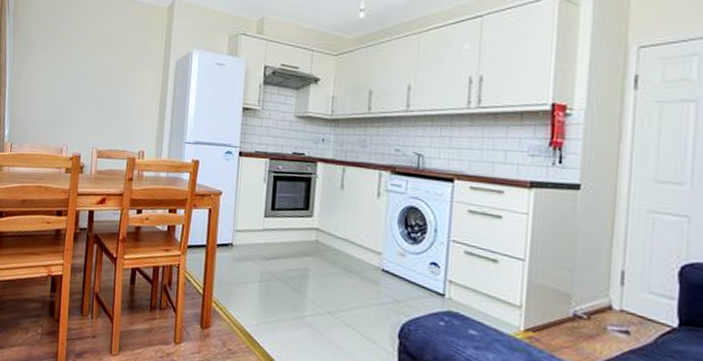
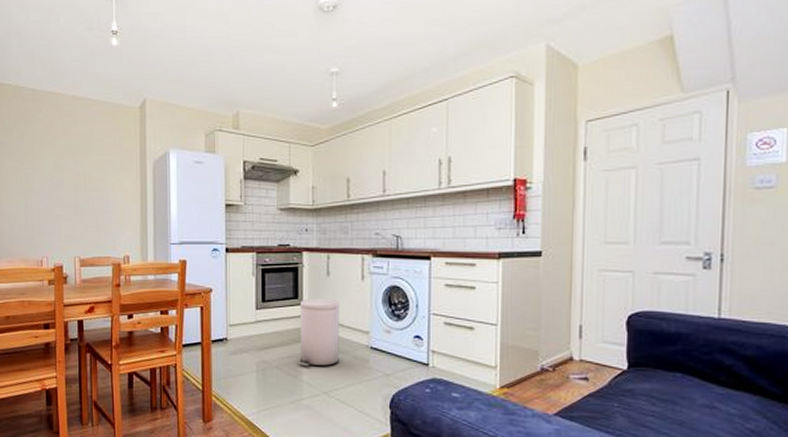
pedal bin: none [302,211,352,286] -> present [297,298,339,367]

